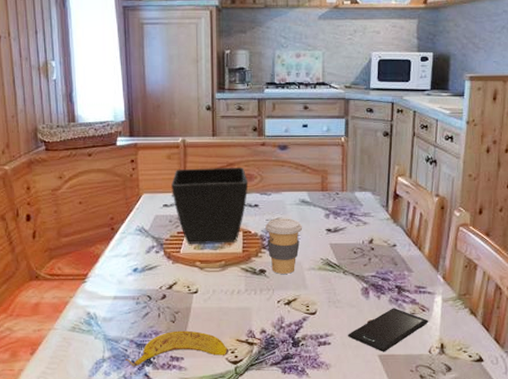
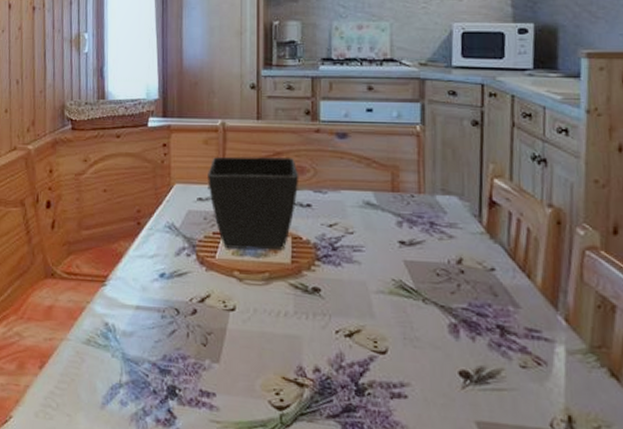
banana: present [125,330,228,367] -> none [146,357,272,399]
coffee cup: present [265,218,303,274] -> none [320,223,368,296]
smartphone: present [348,308,429,352] -> none [431,356,548,419]

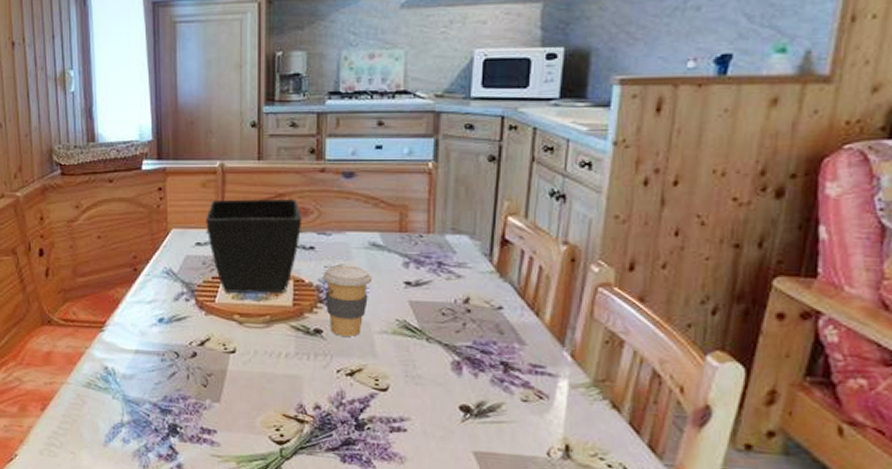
coffee cup: none [320,223,368,296] -> present [323,265,373,337]

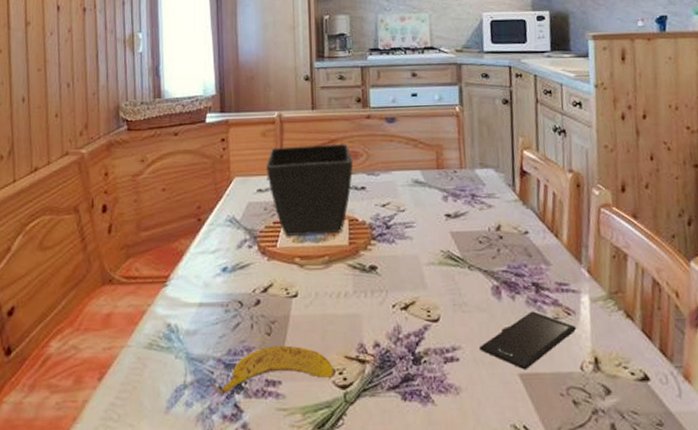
banana: none [147,397,272,436] -> present [211,345,336,395]
coffee cup: present [323,265,373,337] -> none [374,202,418,271]
smartphone: none [431,391,549,449] -> present [480,311,577,370]

